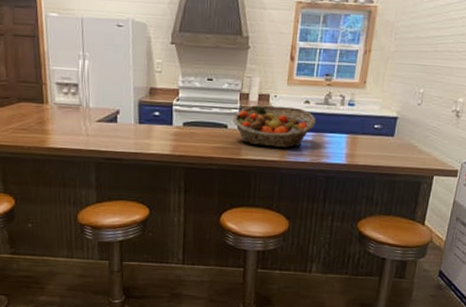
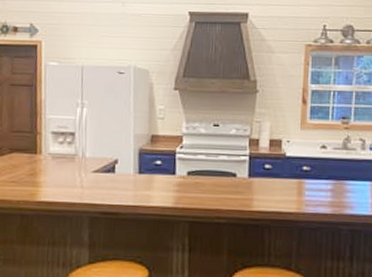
fruit basket: present [233,105,316,148] -> none [242,151,336,198]

